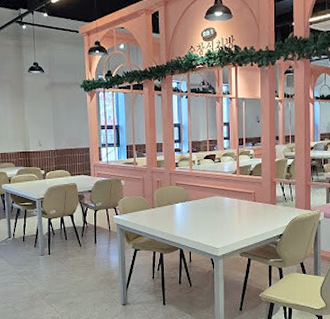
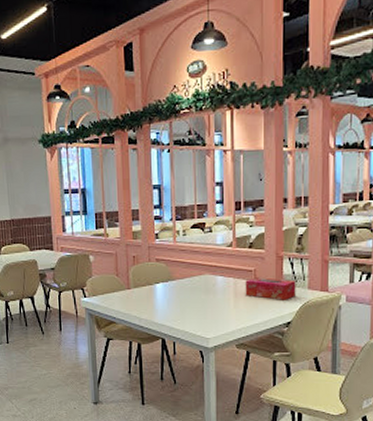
tissue box: none [247,198,286,217] -> present [245,277,296,300]

